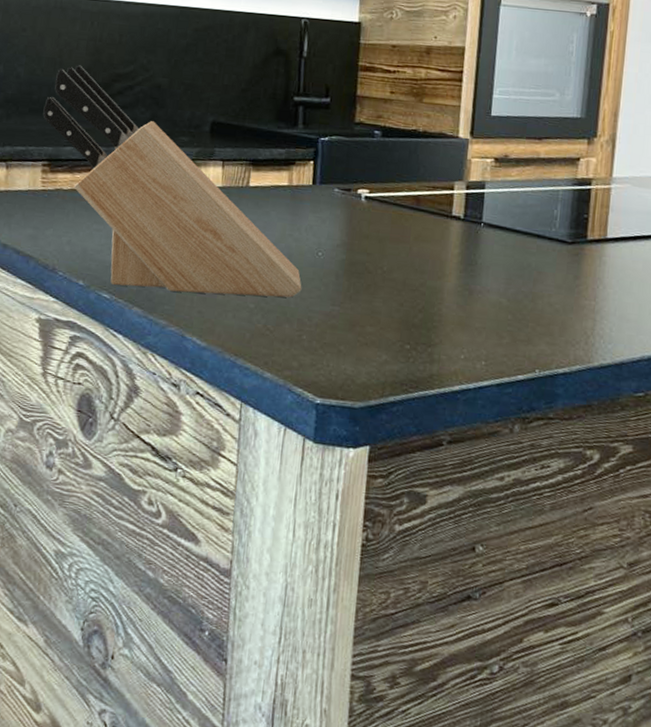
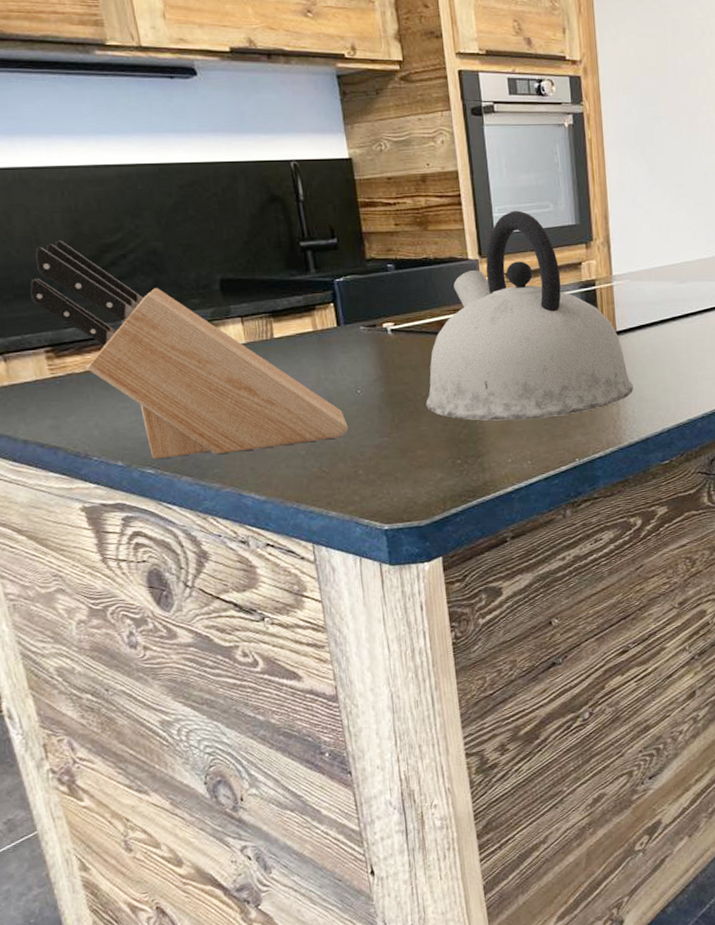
kettle: none [385,94,616,320] -> present [426,210,634,421]

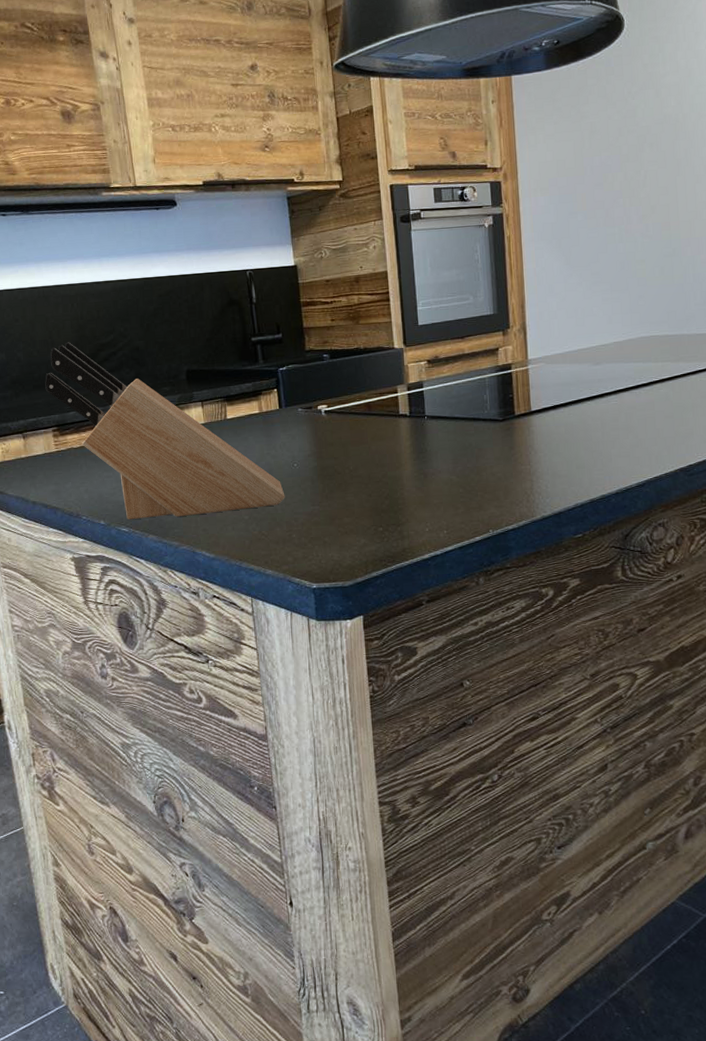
kettle: present [426,210,634,421] -> none [353,303,547,493]

